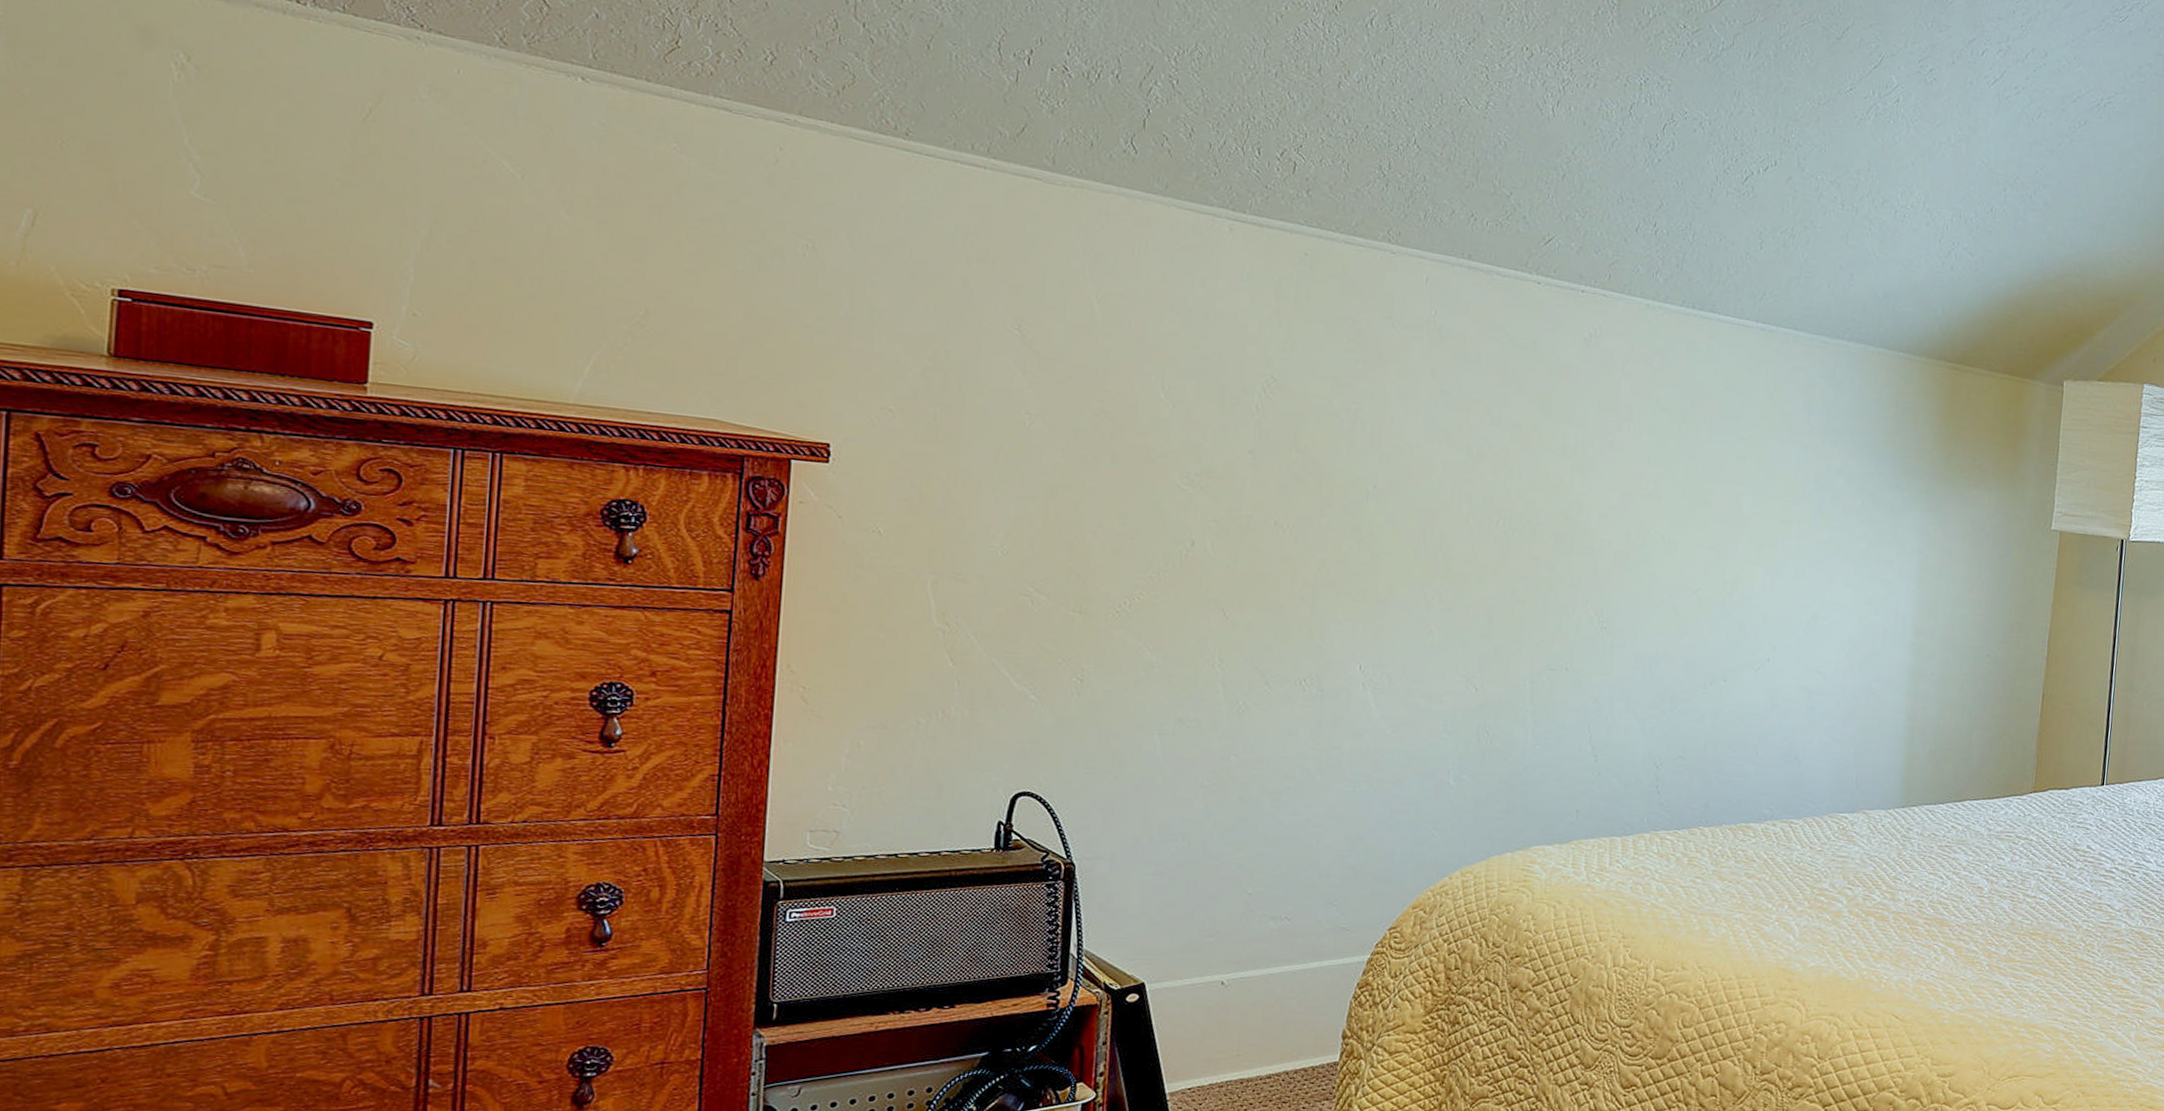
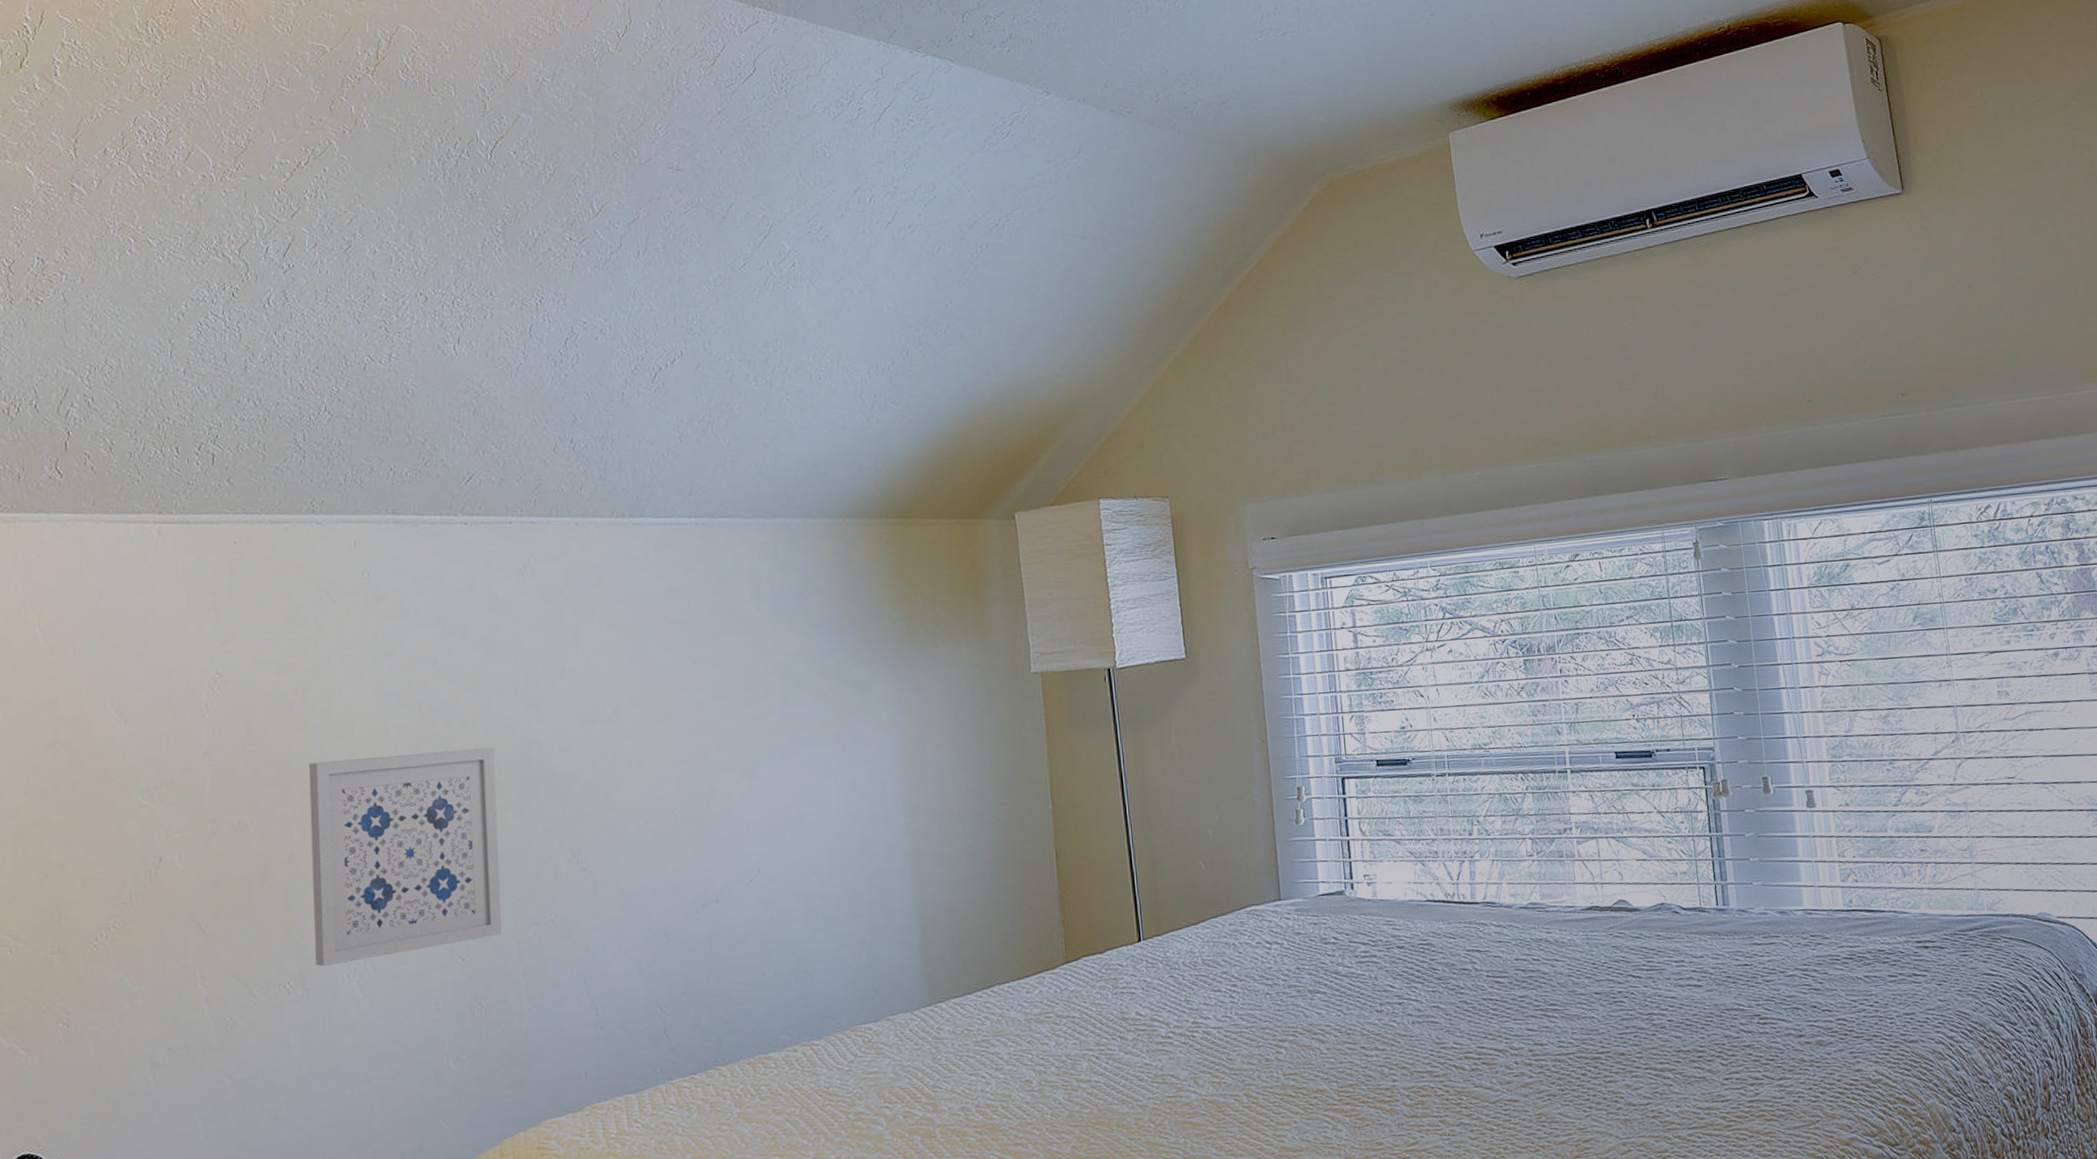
wall art: none [1334,480,1535,674] -> present [308,747,503,967]

